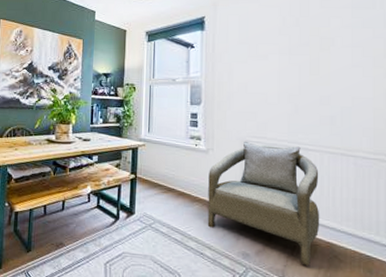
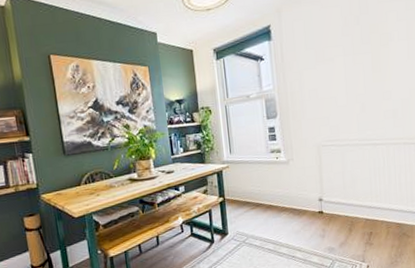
armchair: present [207,141,320,266] -> none [291,142,390,247]

